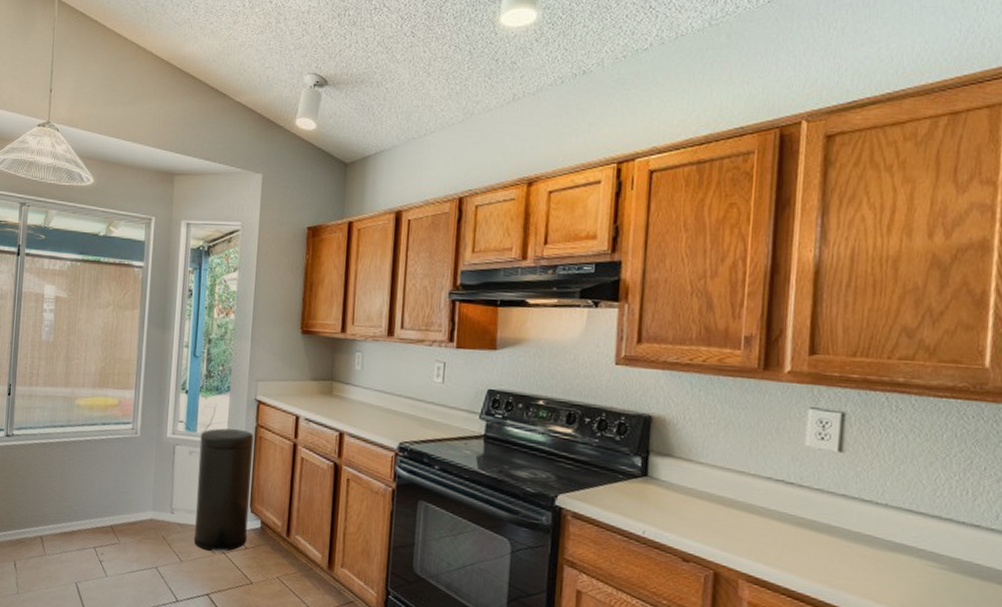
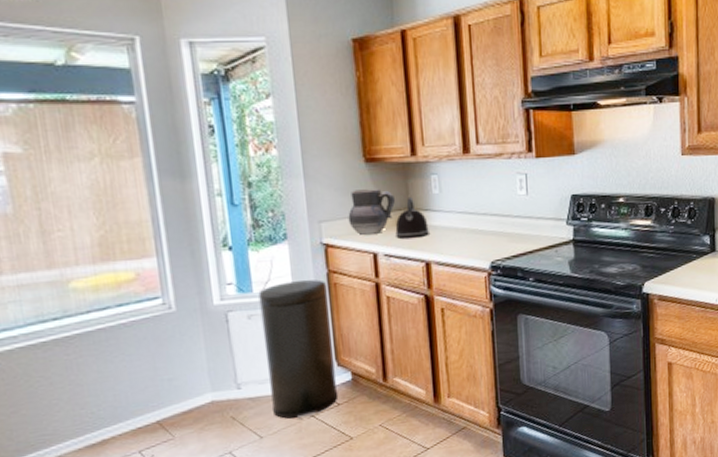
ceramic jug: none [280,357,322,399] -> present [348,189,396,235]
kettle: none [317,369,347,408] -> present [395,196,429,238]

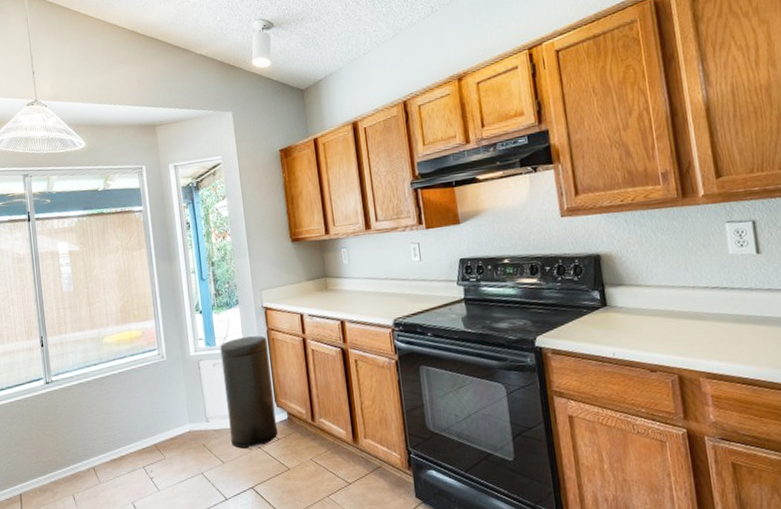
ceramic jug: present [348,189,396,235] -> none [280,262,316,299]
kettle: present [395,196,429,238] -> none [316,267,342,301]

